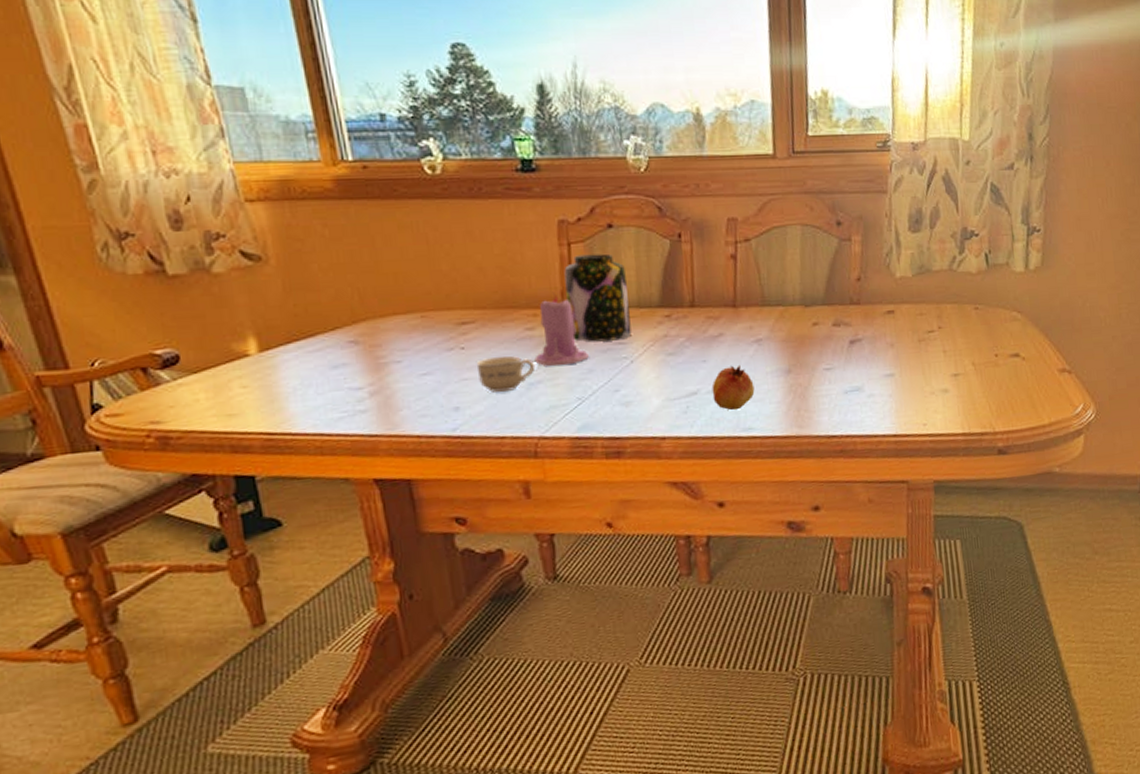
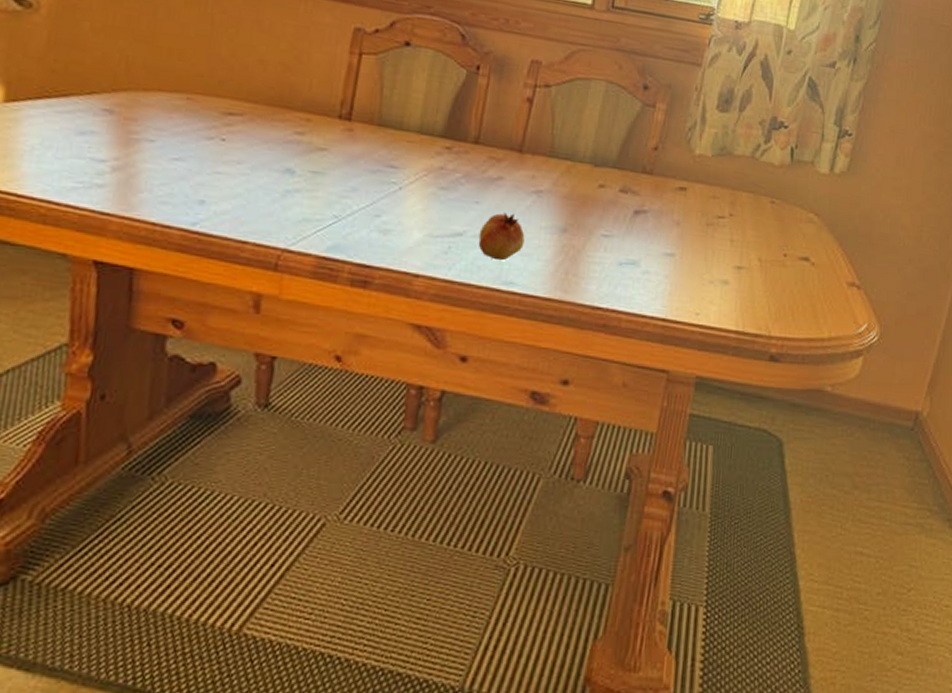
cup: present [476,356,536,392] -> none [233,155,297,195]
candle: present [534,292,589,367] -> none [297,99,356,179]
jar: present [564,253,632,342] -> none [343,66,414,163]

